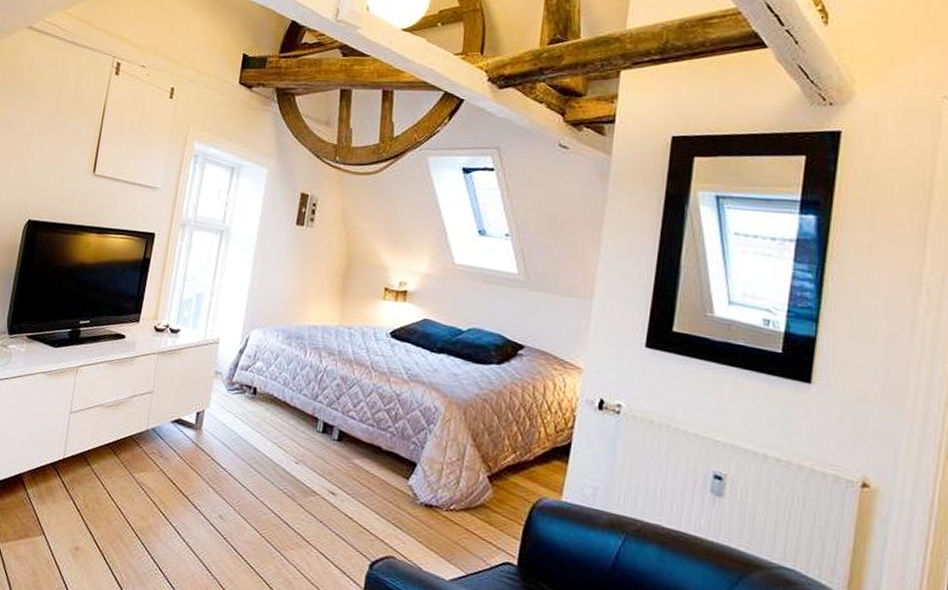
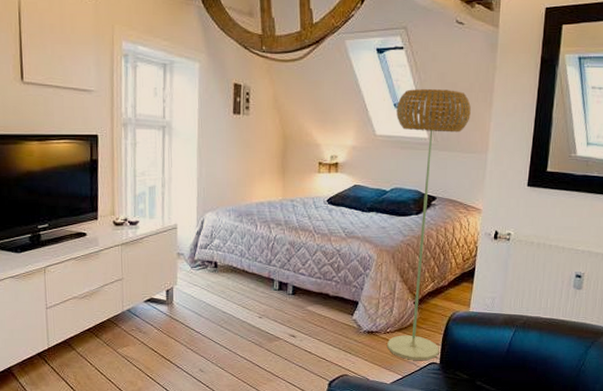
floor lamp: none [449,215,574,558] -> present [387,89,471,360]

